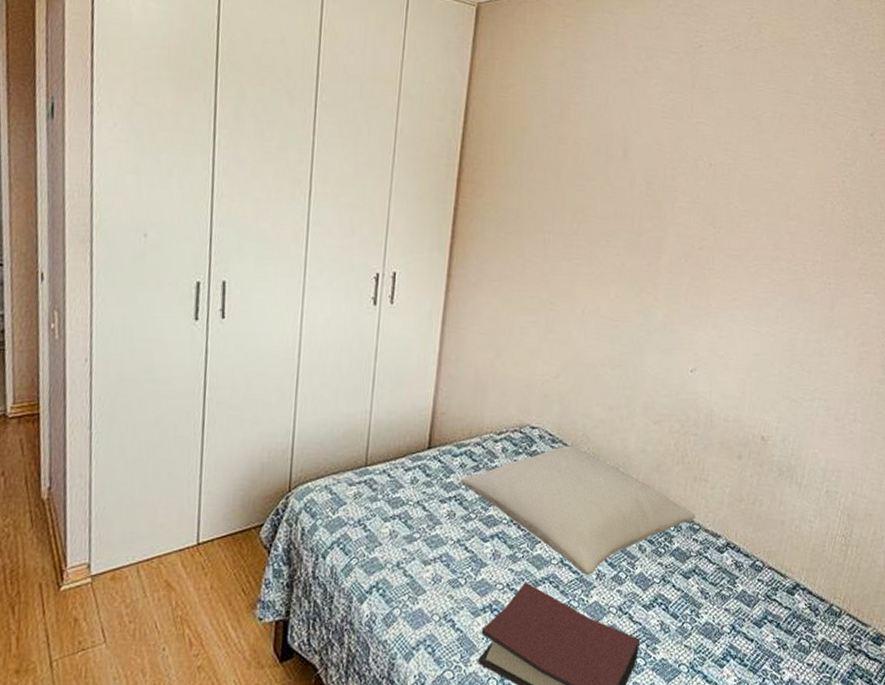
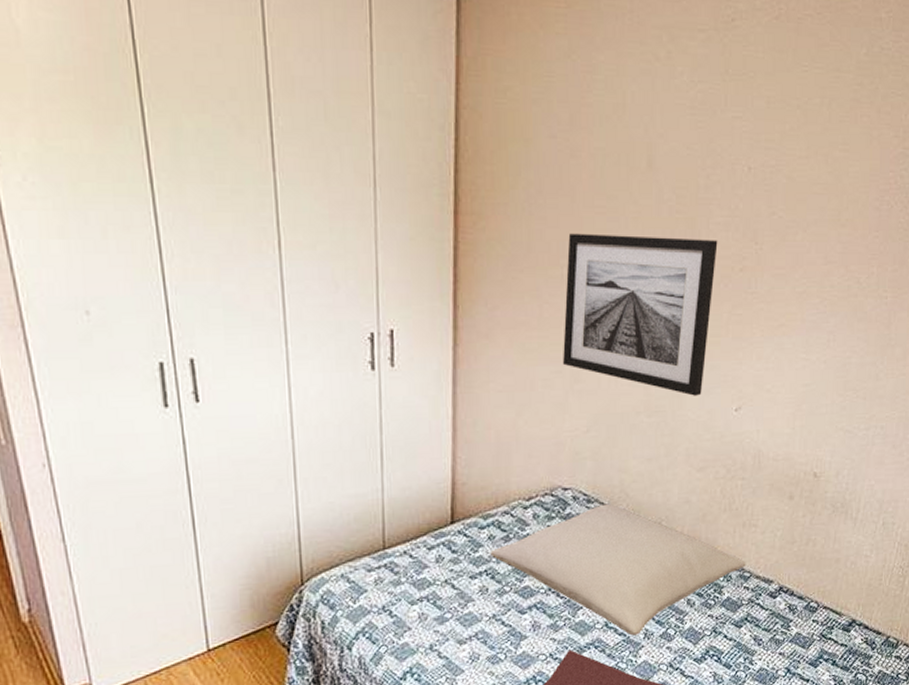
wall art: none [540,205,681,355] -> present [563,233,718,396]

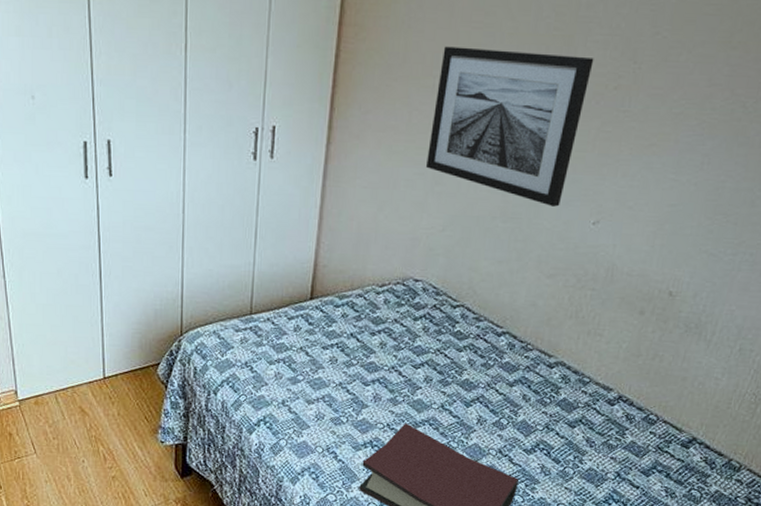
pillow: present [490,503,746,636] -> none [342,298,587,420]

